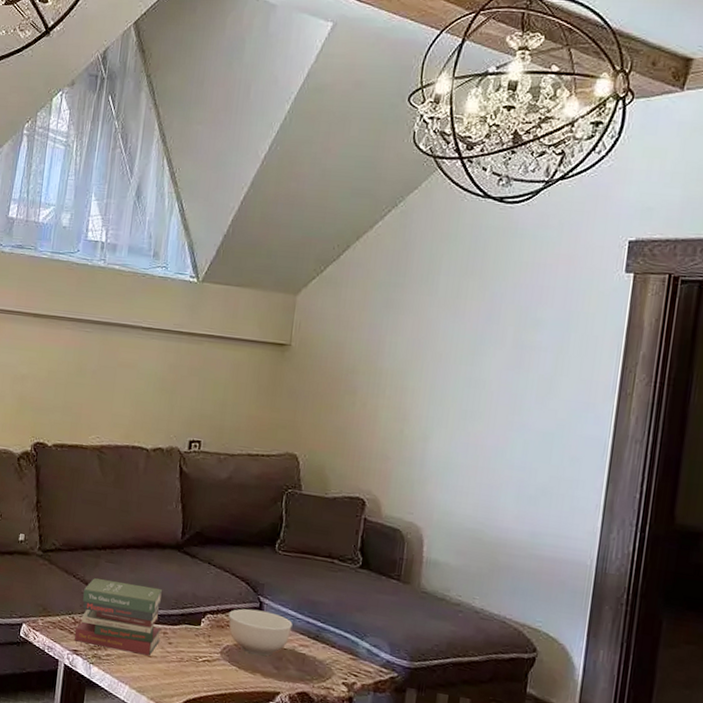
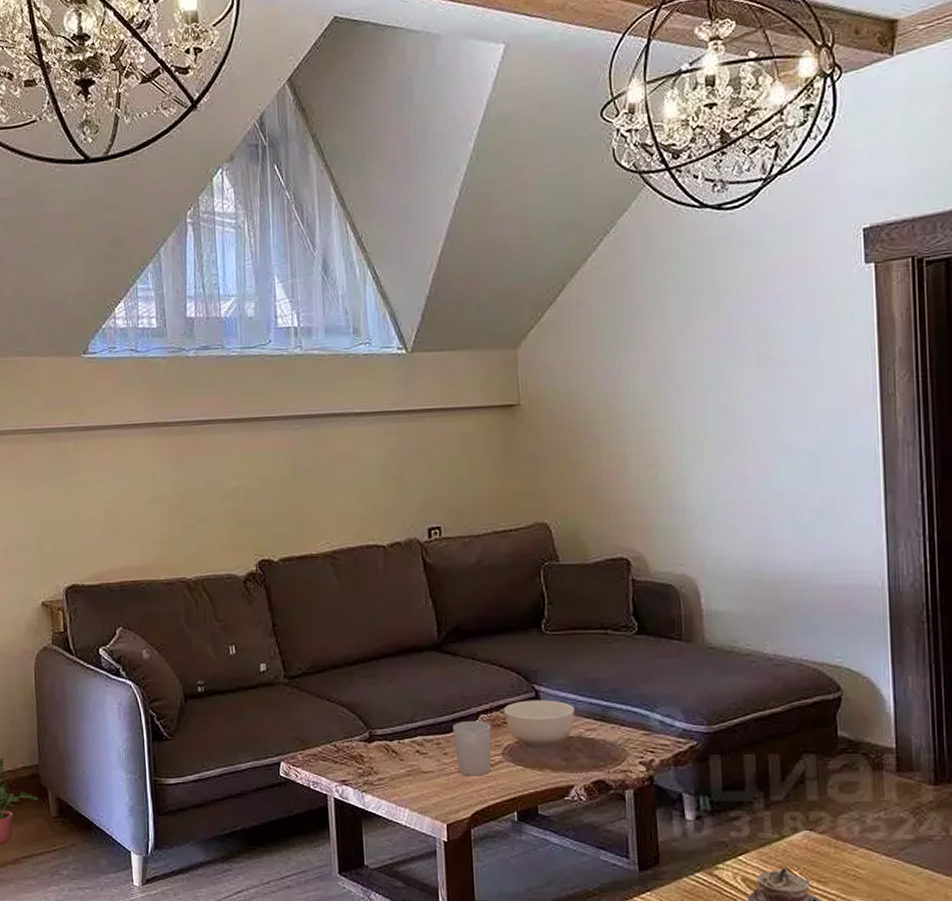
books: present [74,578,163,656] -> none [339,695,434,772]
candle holder: none [178,617,215,669] -> present [452,720,492,776]

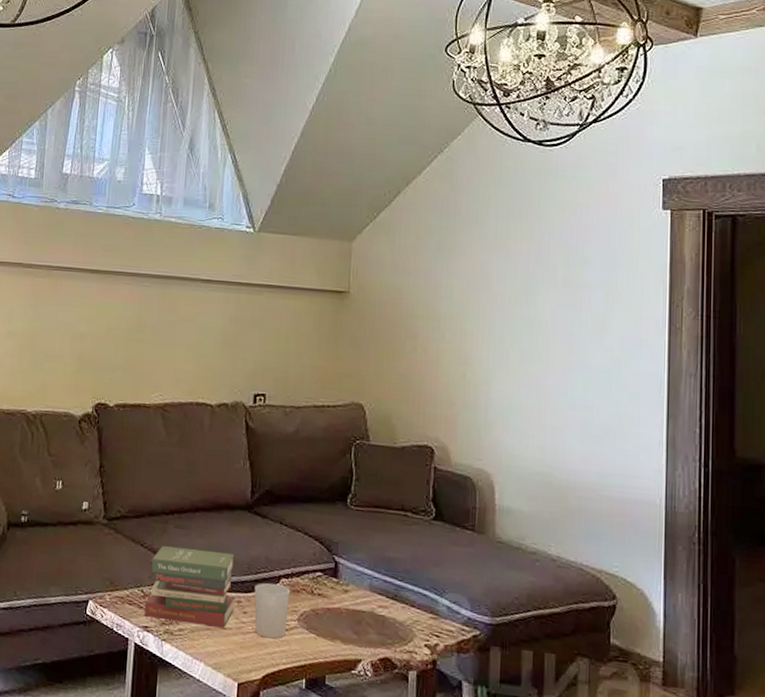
books: none [339,695,434,772] -> present [144,546,235,628]
bowl: present [504,700,575,749] -> none [304,570,370,621]

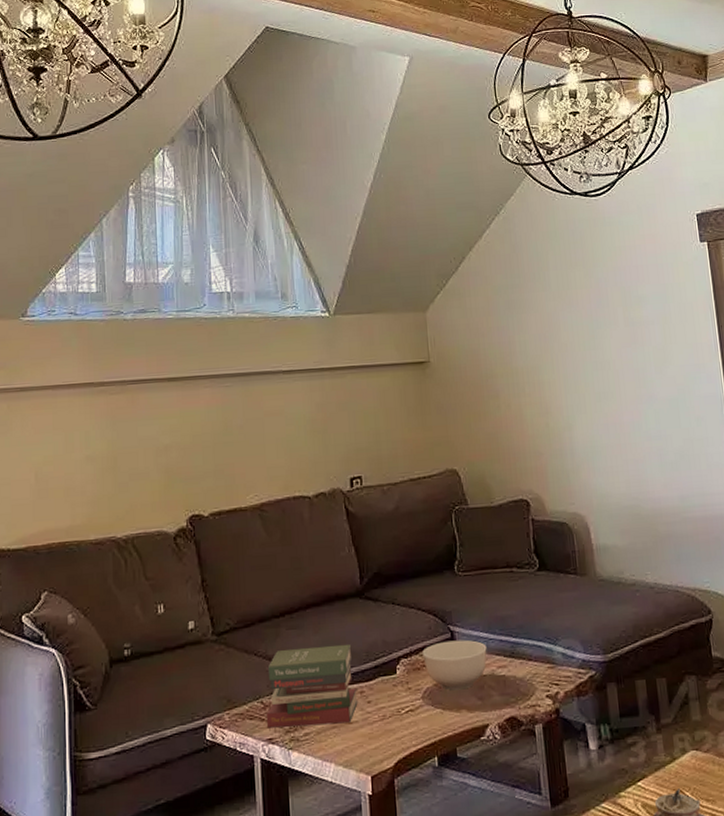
candle holder: present [254,583,291,639] -> none [375,665,413,724]
bowl: none [304,570,370,621] -> present [422,639,487,691]

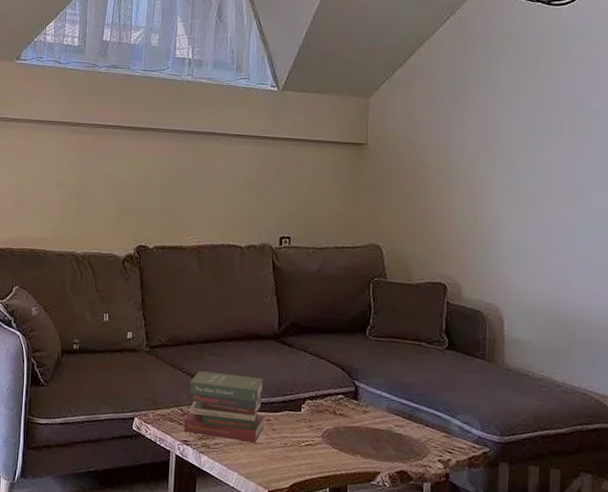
bowl: present [422,639,487,691] -> none [327,393,387,438]

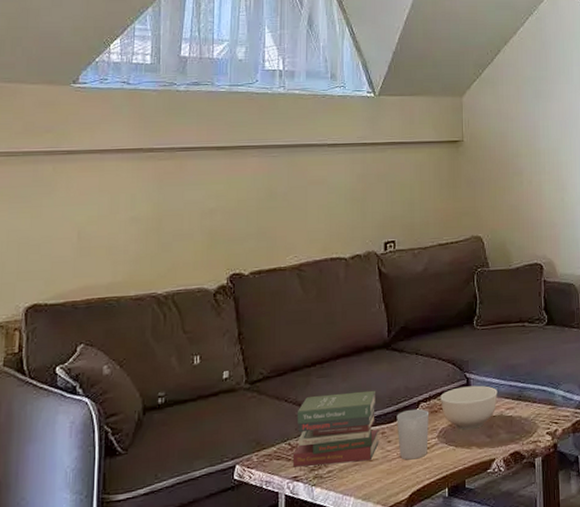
candle holder: none [282,404,315,453] -> present [396,409,430,460]
bowl: none [327,393,387,438] -> present [440,385,498,430]

